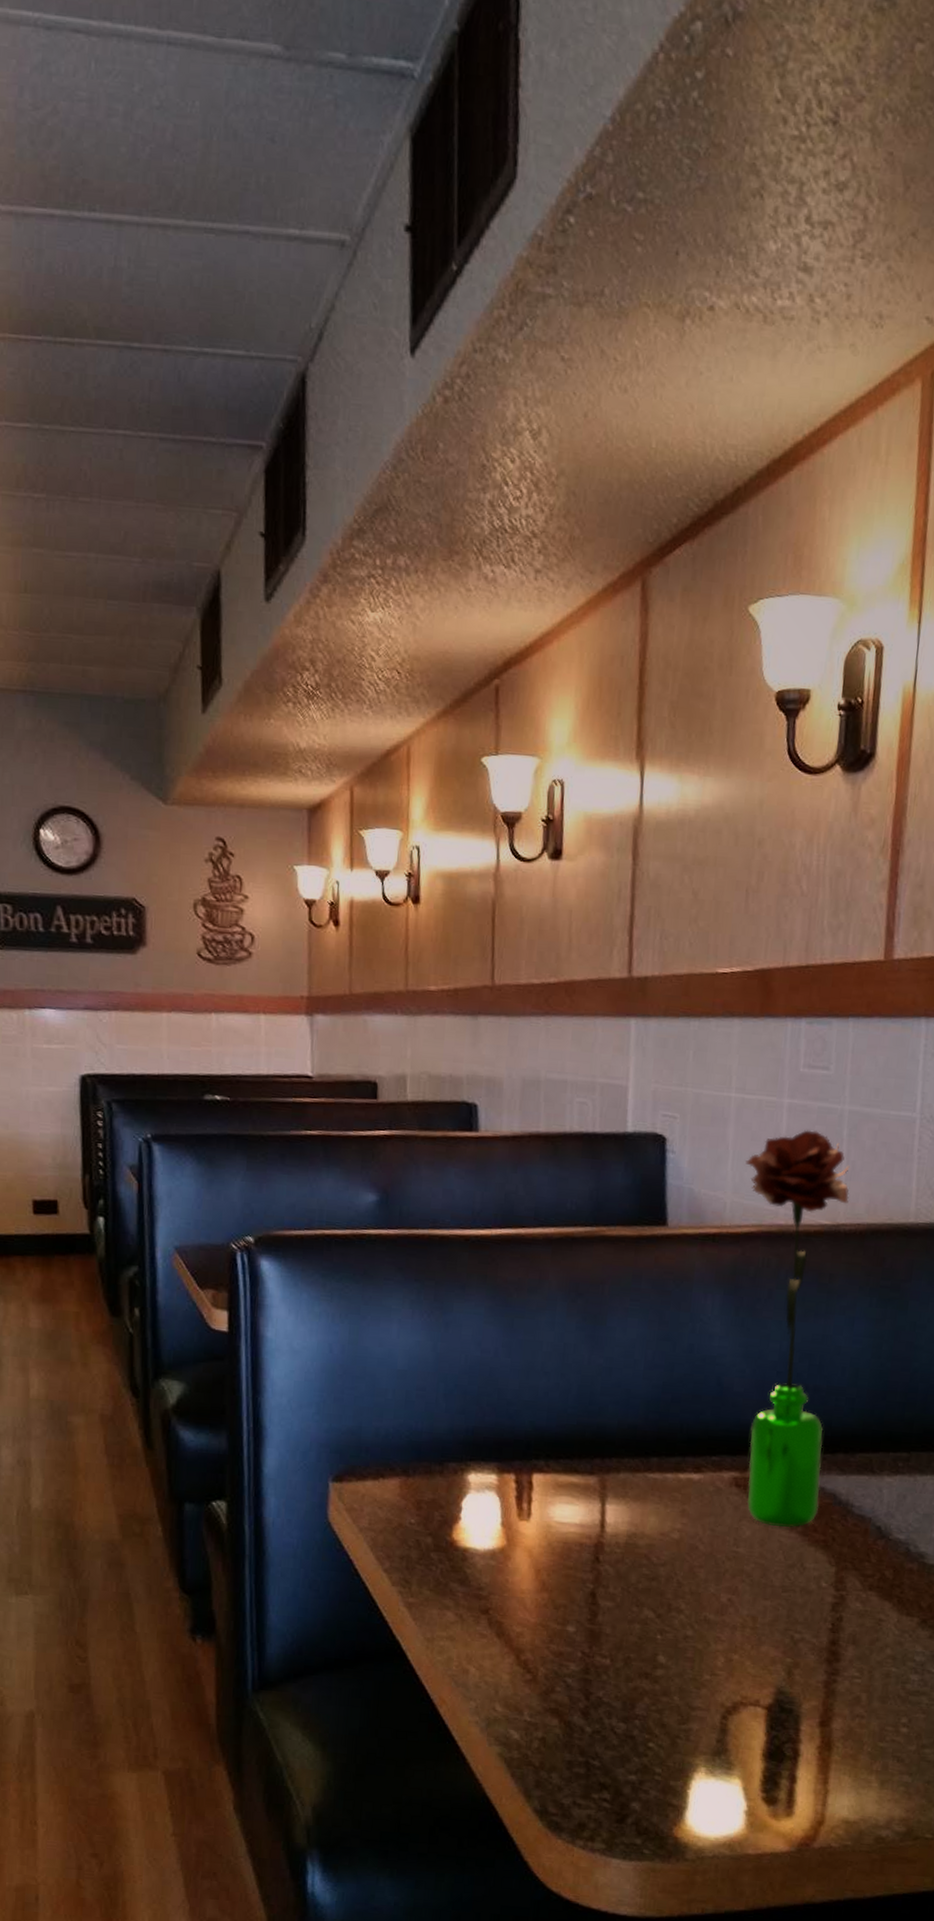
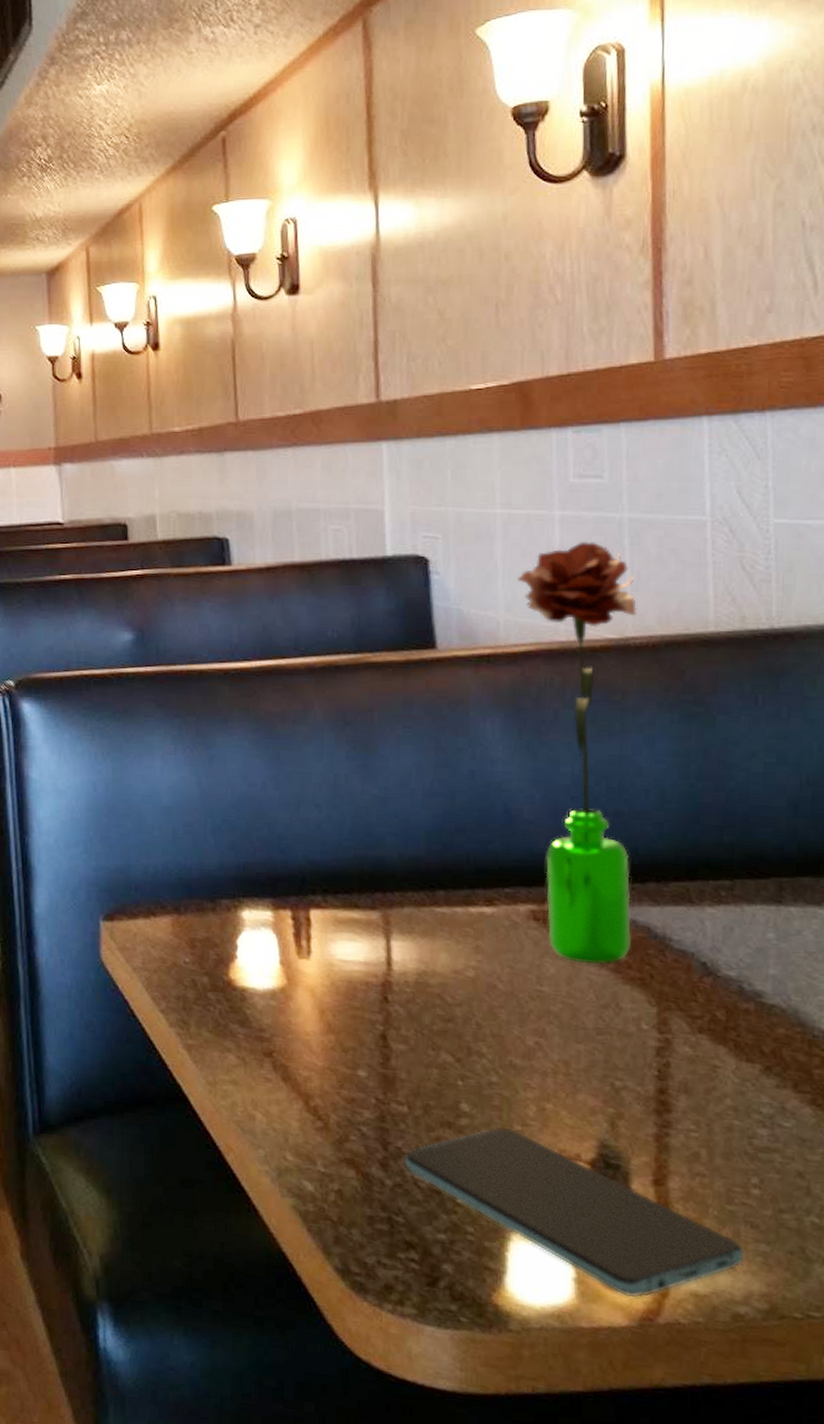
smartphone: none [603,1676,890,1827] -> present [404,1127,745,1298]

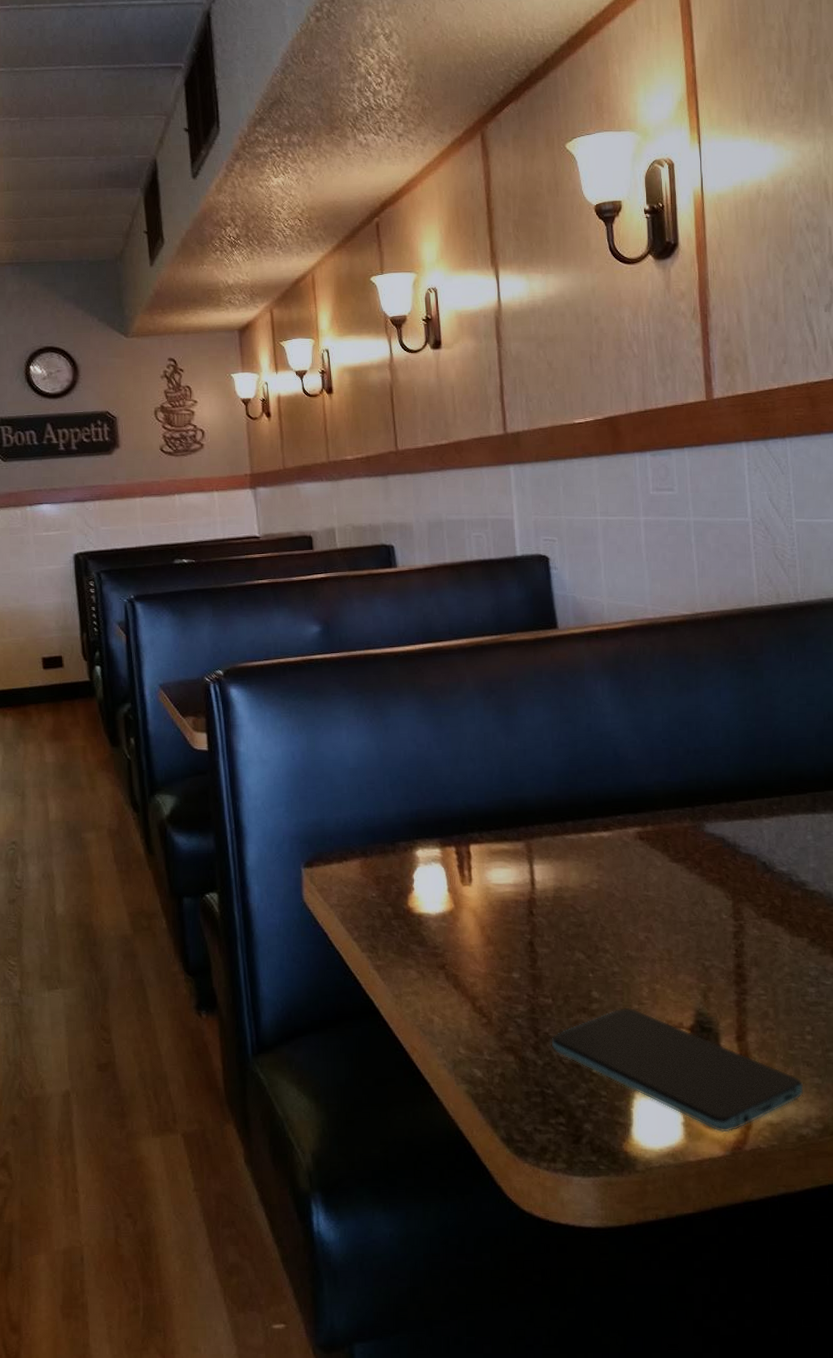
flower: present [517,541,637,965] -> none [615,540,711,871]

